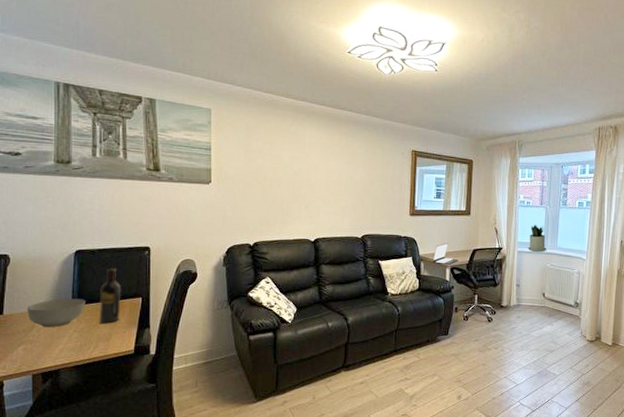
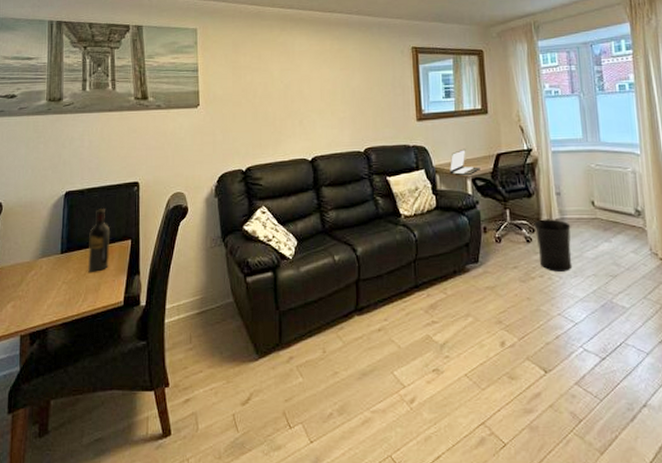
bowl: present [26,298,86,328] -> none [17,245,75,281]
waste bin: none [495,304,524,346] -> present [534,219,571,272]
planter: present [528,224,547,252] -> none [563,117,588,150]

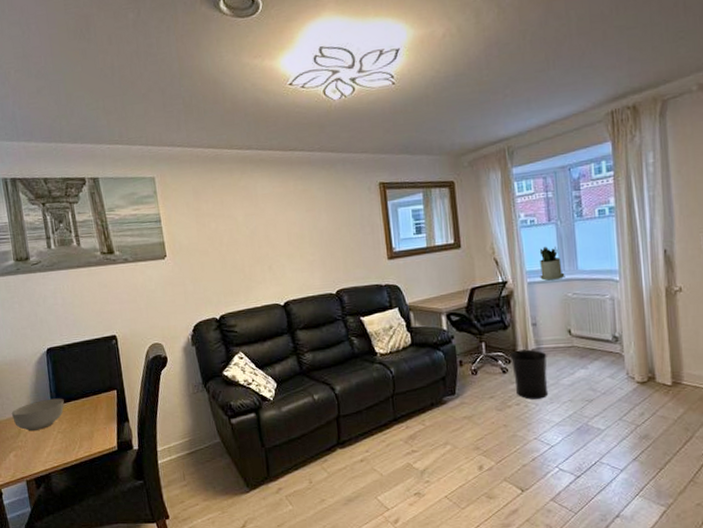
bowl: none [17,245,75,281] -> present [11,398,64,432]
wine bottle: present [87,209,110,272] -> none [75,362,99,422]
laptop: present [449,148,480,175] -> none [423,284,455,311]
planter: none [563,117,588,150] -> present [539,246,565,281]

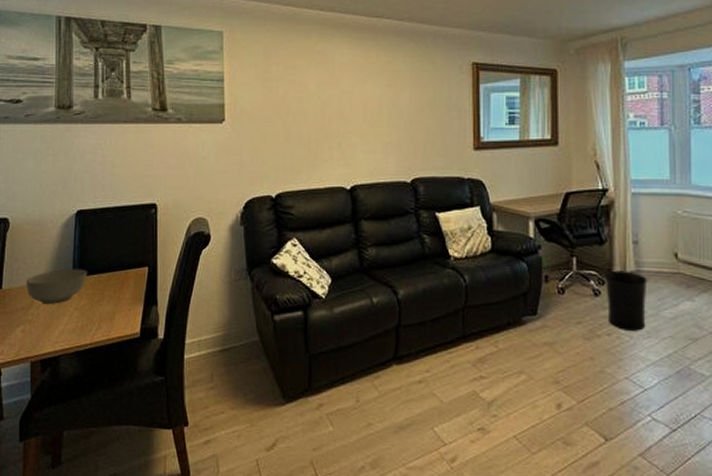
planter: present [539,246,565,281] -> none [646,154,676,193]

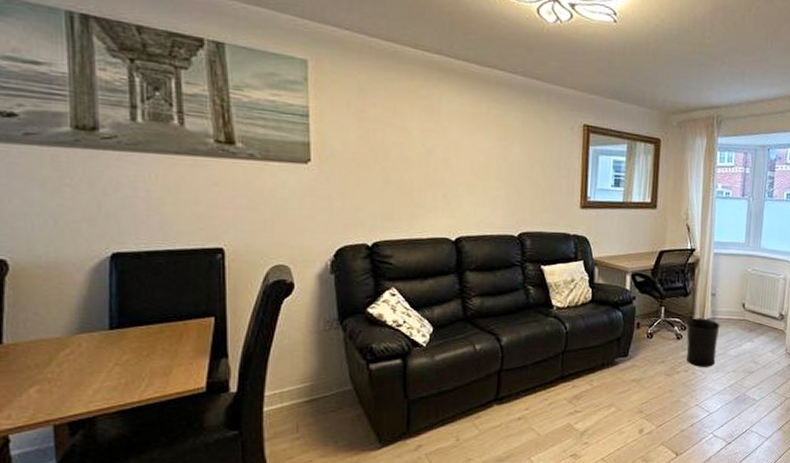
bowl: present [26,268,87,305] -> none [39,319,131,361]

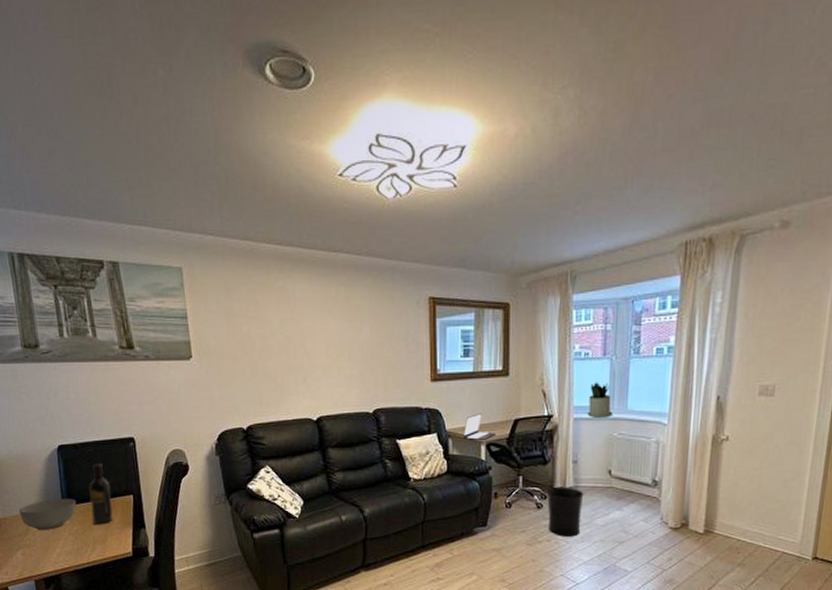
bowl: none [39,319,131,361] -> present [18,498,76,531]
wine bottle: none [151,278,185,353] -> present [89,464,113,525]
laptop: none [608,242,642,270] -> present [462,412,496,440]
planter: none [726,220,749,254] -> present [587,382,613,418]

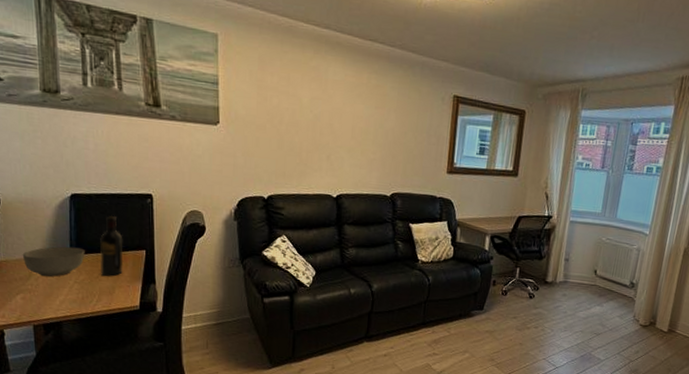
laptop: present [462,412,496,440] -> none [470,207,501,232]
waste bin: present [546,486,584,537] -> none [537,280,572,326]
planter: present [587,382,613,418] -> none [582,191,605,224]

